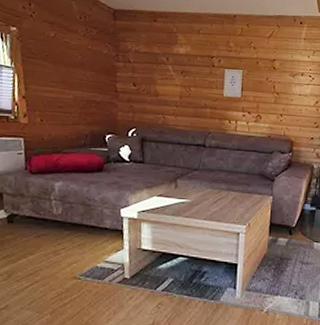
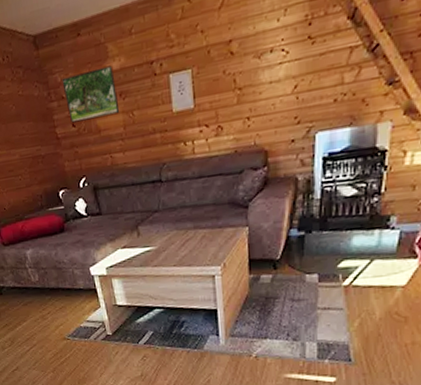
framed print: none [131,47,180,86] -> present [61,65,120,123]

